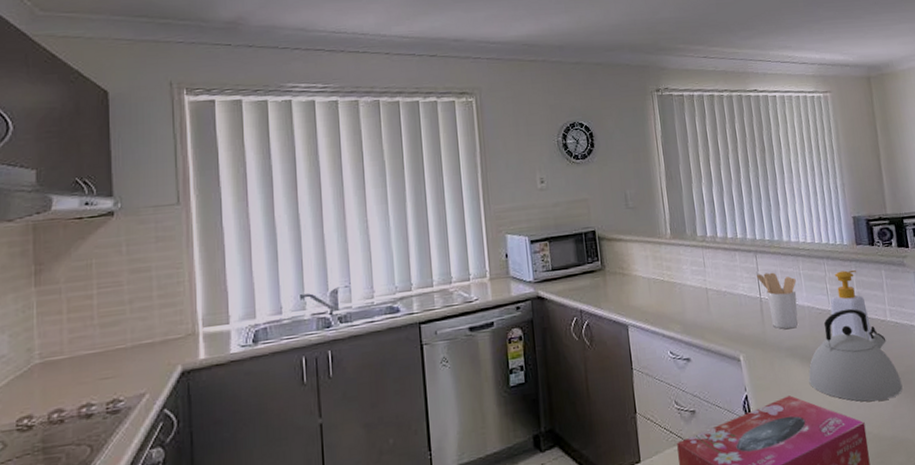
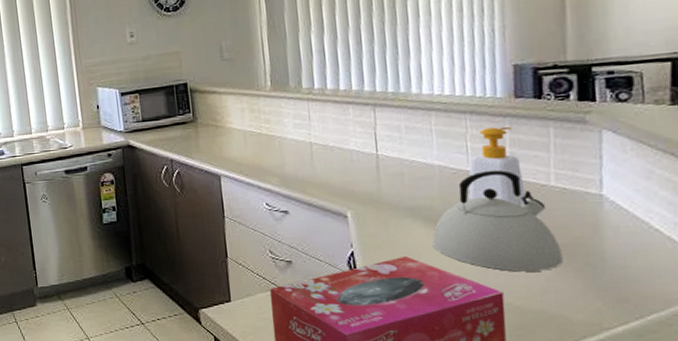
utensil holder: present [757,272,799,329] -> none [374,127,425,189]

